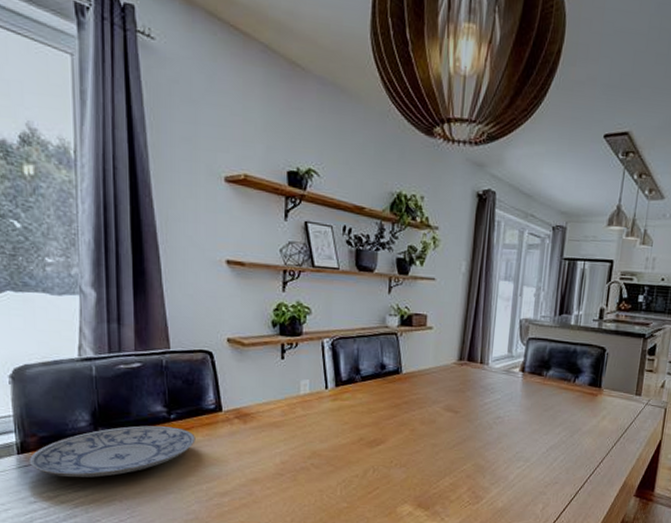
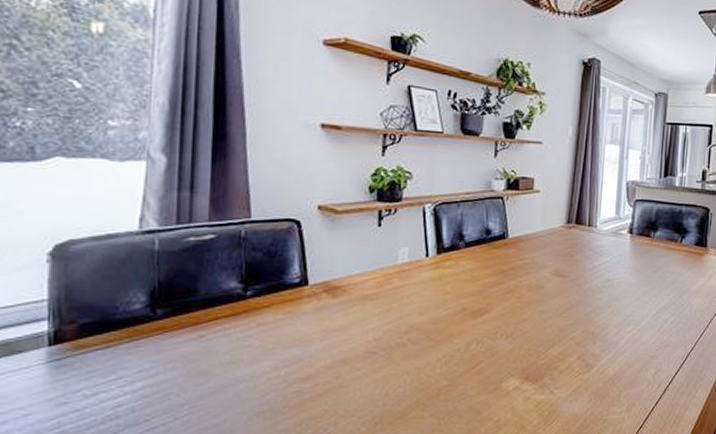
plate: present [28,425,196,478] -> none [62,305,275,370]

